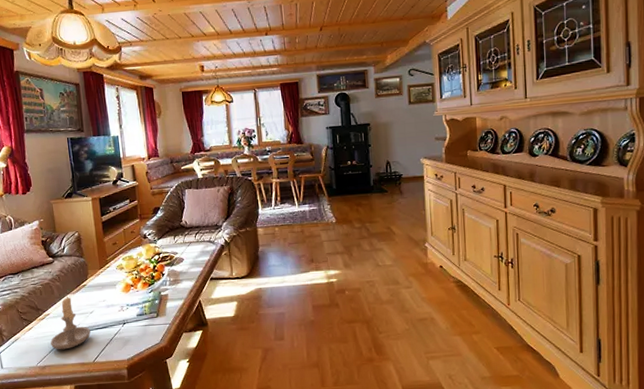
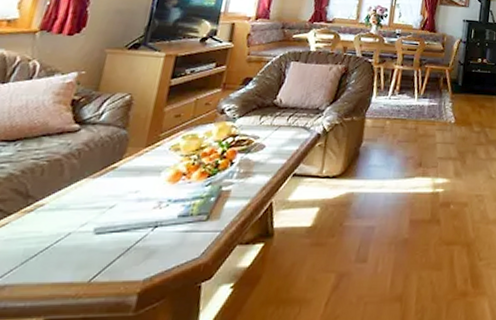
candle: present [50,296,91,350] -> none [28,180,101,261]

